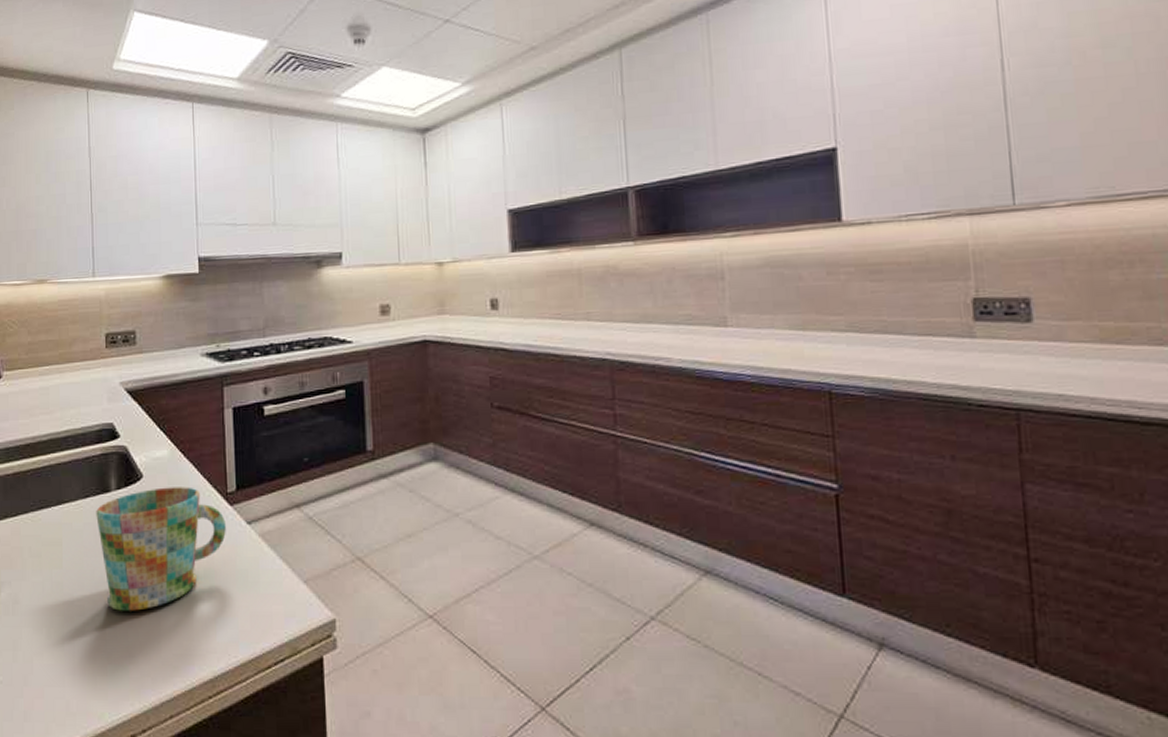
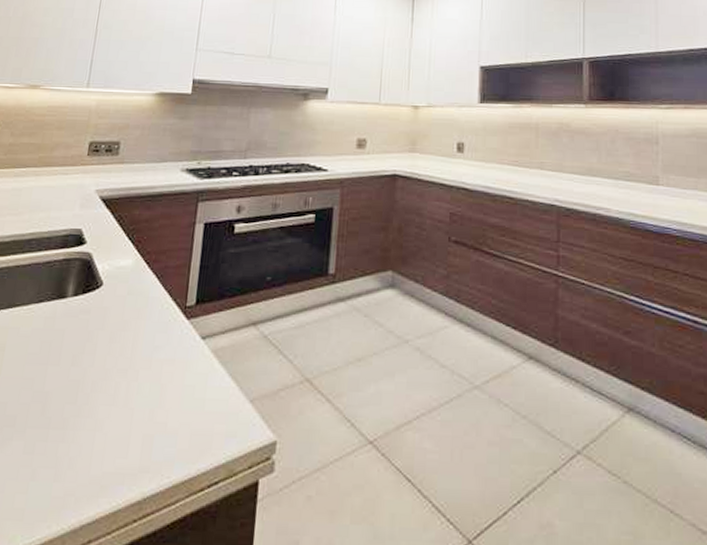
mug: present [96,487,226,611] -> none [42,297,180,424]

